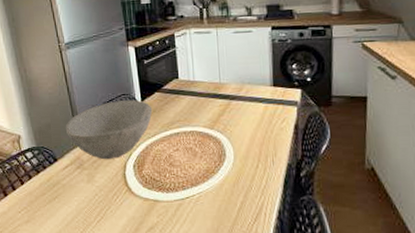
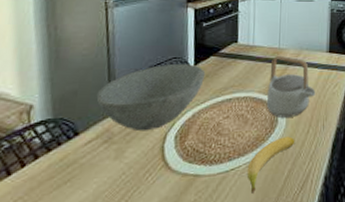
banana: none [200,170,245,222] -> present [247,136,295,195]
teapot: none [212,90,262,152] -> present [266,55,316,118]

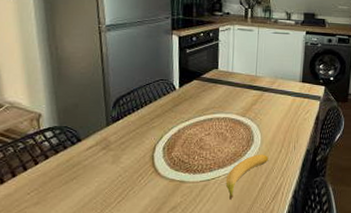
bowl: present [96,64,206,132] -> none [94,85,189,142]
teapot: present [266,55,316,118] -> none [243,82,289,138]

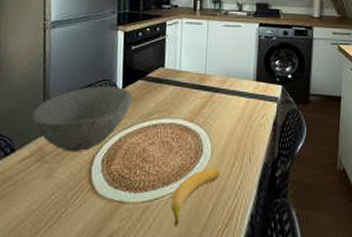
bowl: none [94,85,189,142] -> present [32,86,133,152]

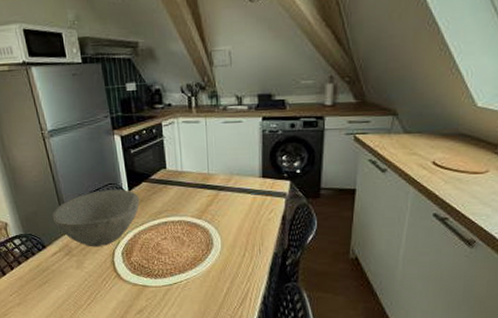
banana: present [170,168,220,228] -> none [188,258,232,306]

